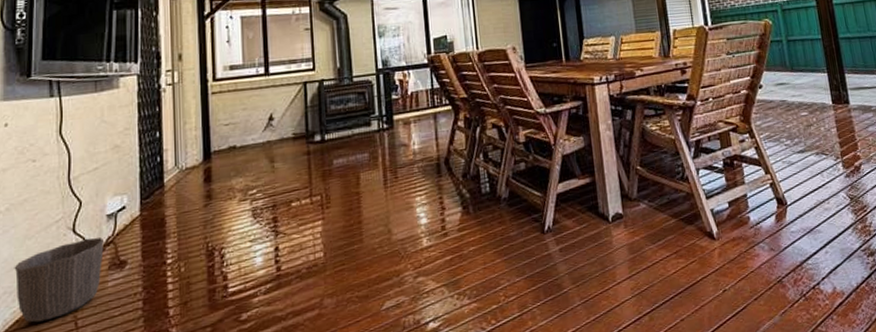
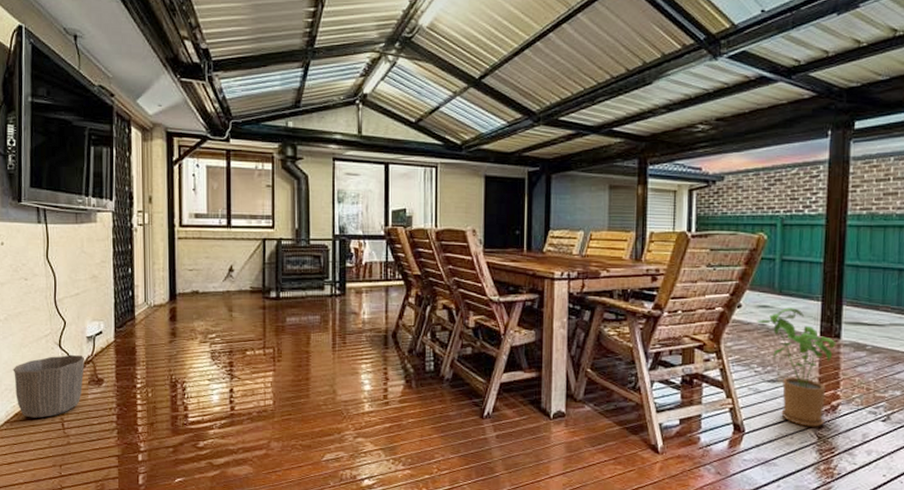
house plant: none [778,82,853,190] -> present [757,308,836,427]

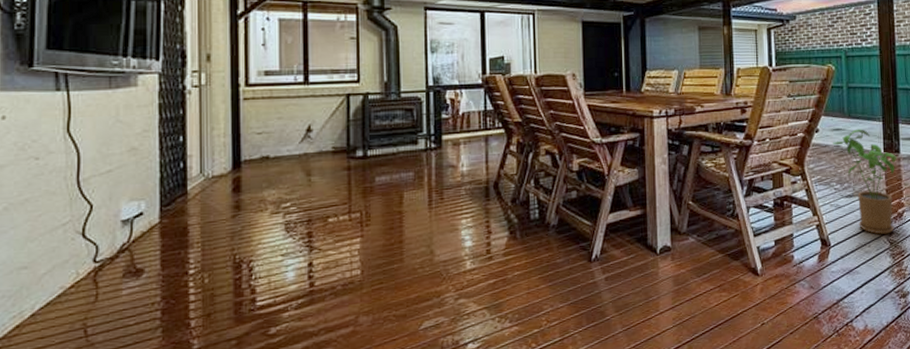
waste basket: present [12,354,84,419] -> none [13,243,118,329]

